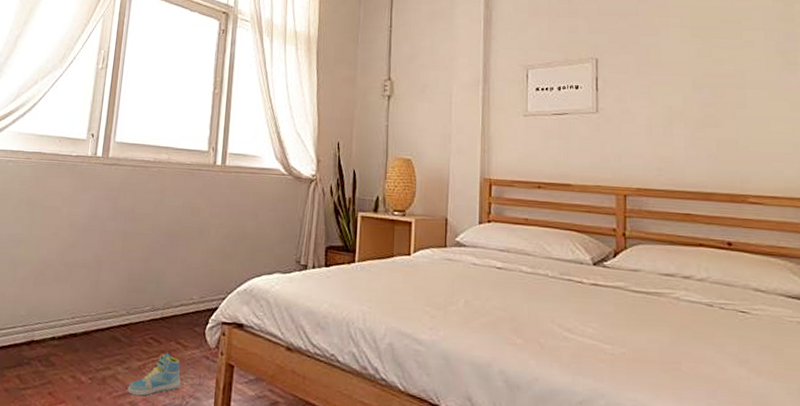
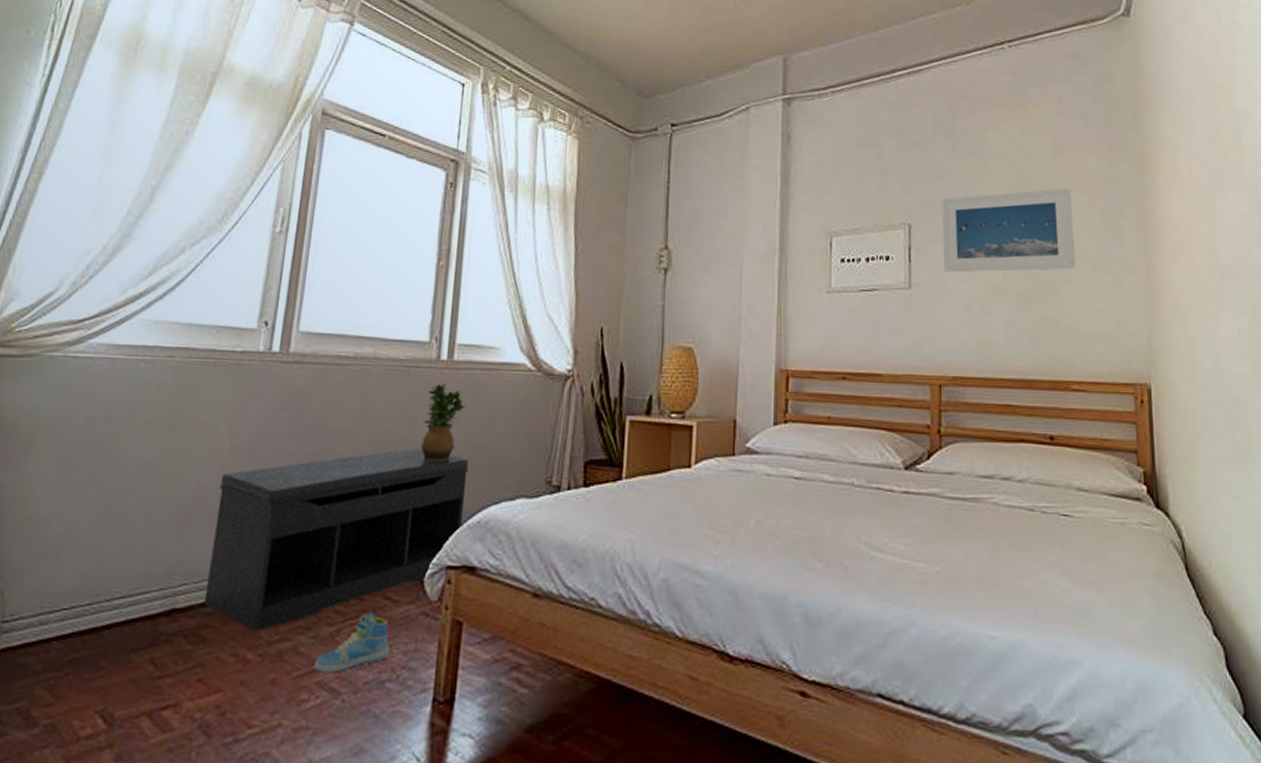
bench: none [52,231,237,361] -> present [203,448,469,632]
potted plant: none [202,182,235,243] -> present [421,383,465,462]
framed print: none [625,25,753,100] -> present [941,187,1076,273]

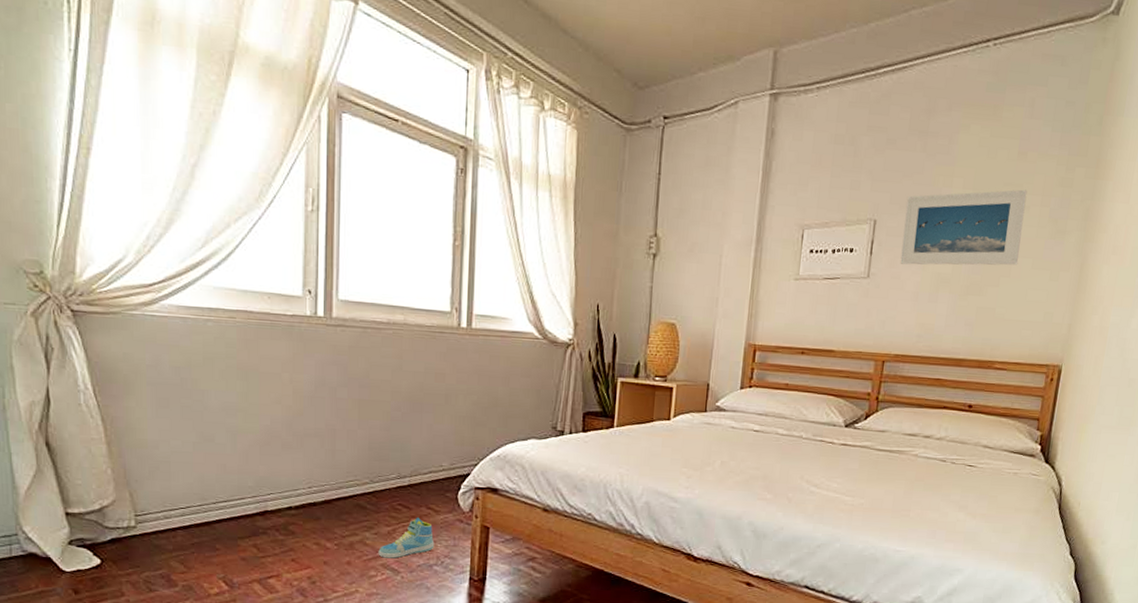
bench: present [203,448,469,632] -> none [288,398,488,529]
potted plant: present [421,383,465,462] -> none [449,346,483,410]

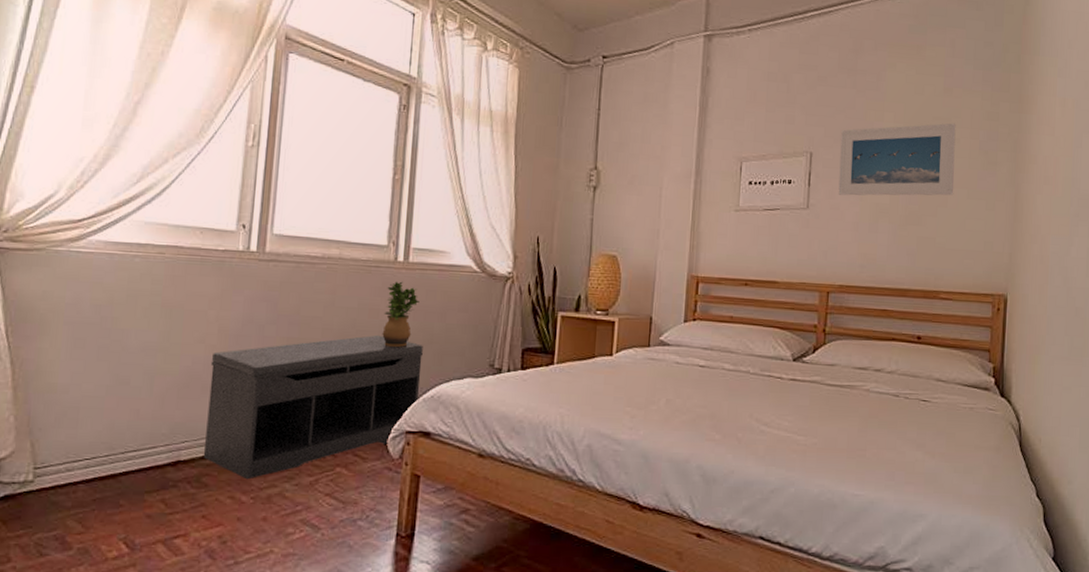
bench: none [288,398,488,529] -> present [203,335,423,480]
sneaker: present [378,518,435,559] -> none [297,466,360,513]
potted plant: none [449,346,483,410] -> present [382,281,419,347]

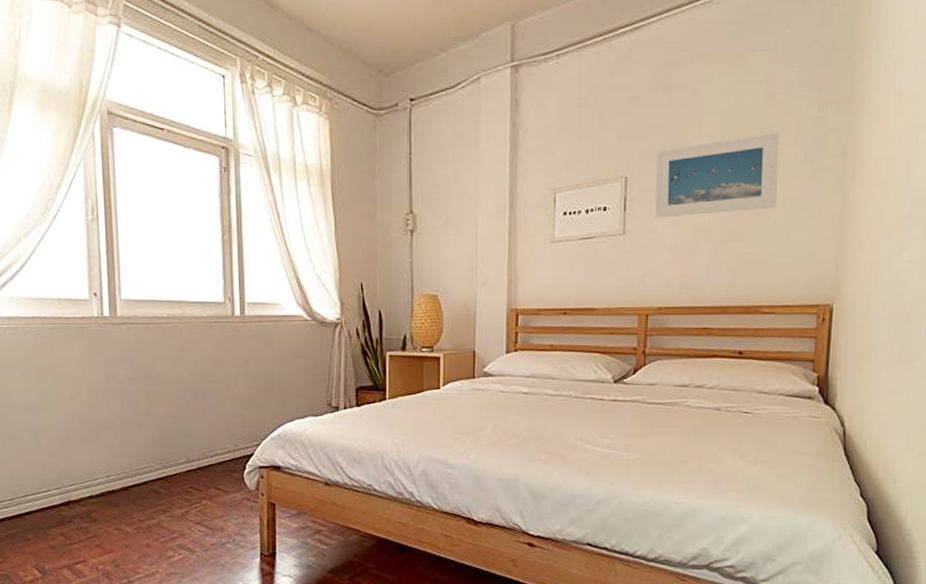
bench: present [203,335,423,480] -> none [84,383,268,514]
potted plant: present [382,281,419,347] -> none [228,334,259,393]

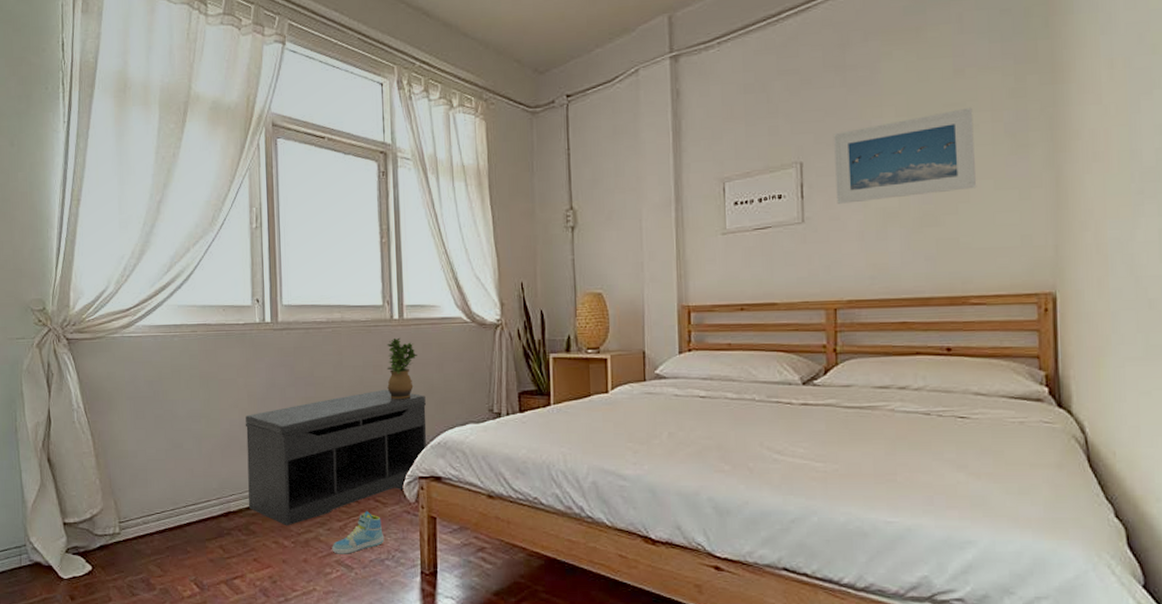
bench: none [84,383,268,514] -> present [245,389,427,526]
sneaker: none [174,499,226,539] -> present [332,511,385,554]
potted plant: none [228,334,259,393] -> present [386,337,417,399]

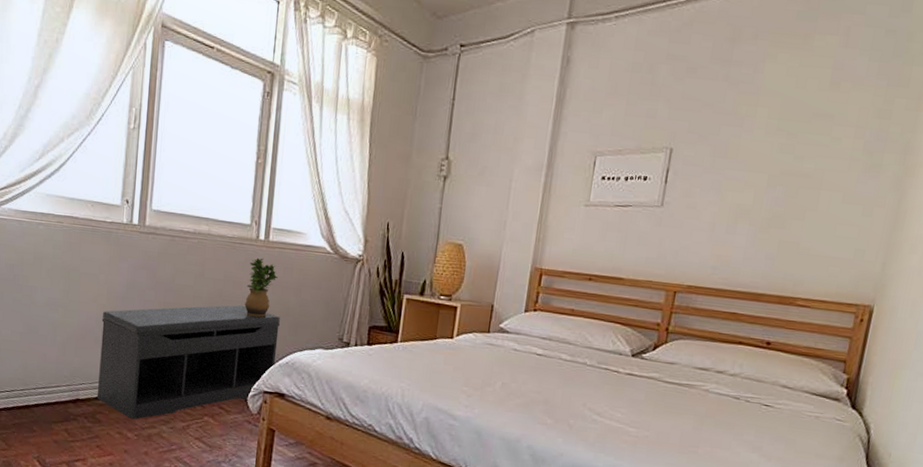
sneaker: present [332,511,385,554] -> none [172,416,224,453]
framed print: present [833,107,977,204] -> none [696,120,839,199]

